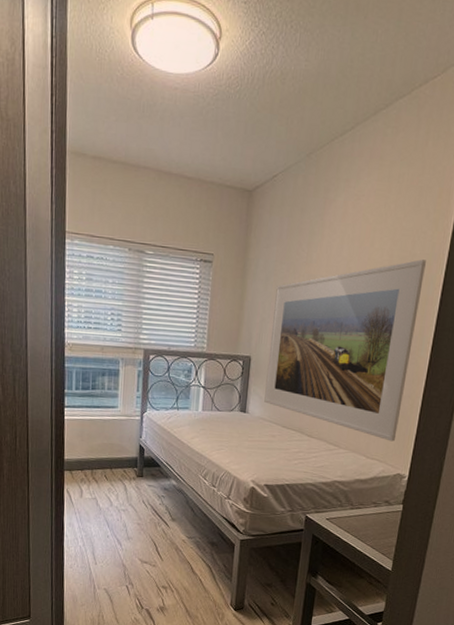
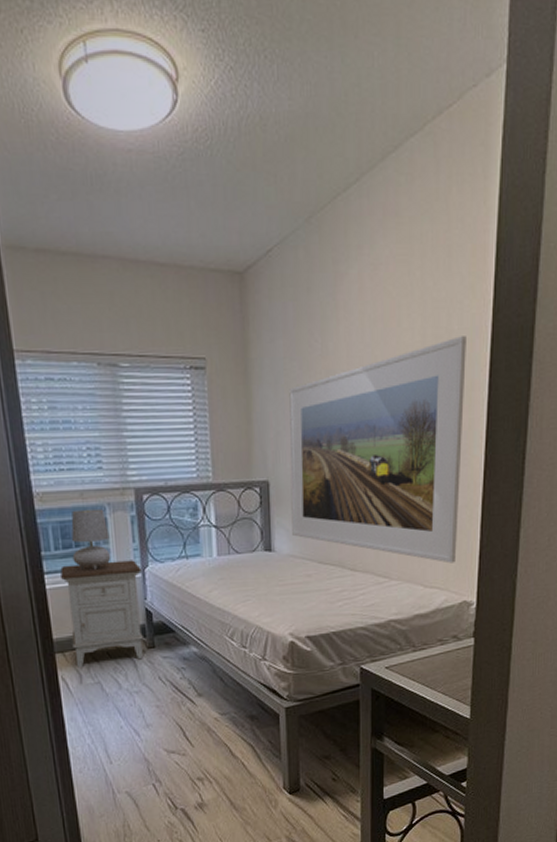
nightstand: none [77,402,141,485] -> present [60,560,143,667]
table lamp: none [88,360,120,409] -> present [71,508,111,570]

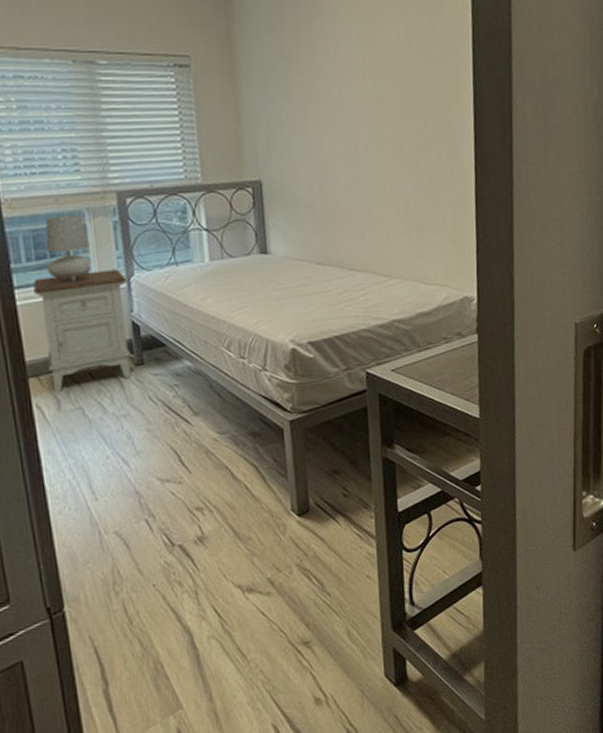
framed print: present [289,336,466,564] -> none [278,37,455,259]

